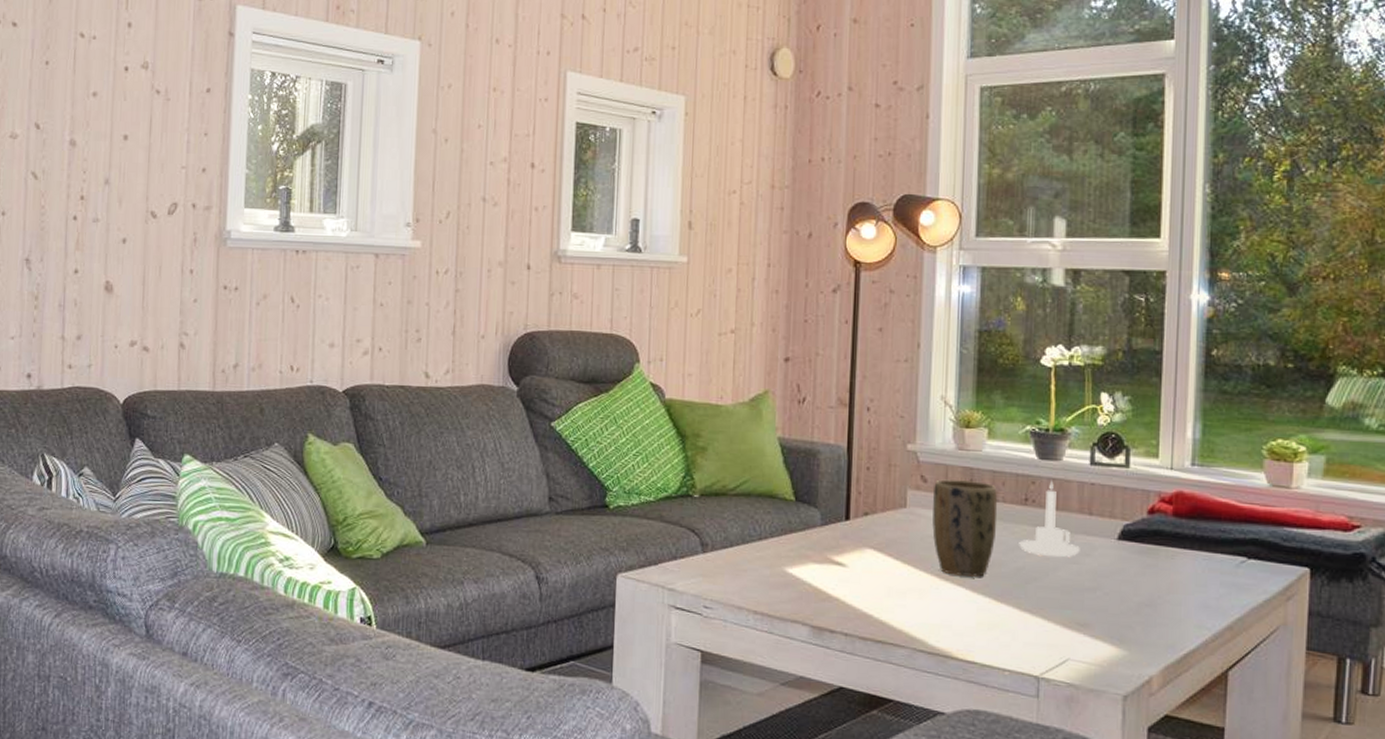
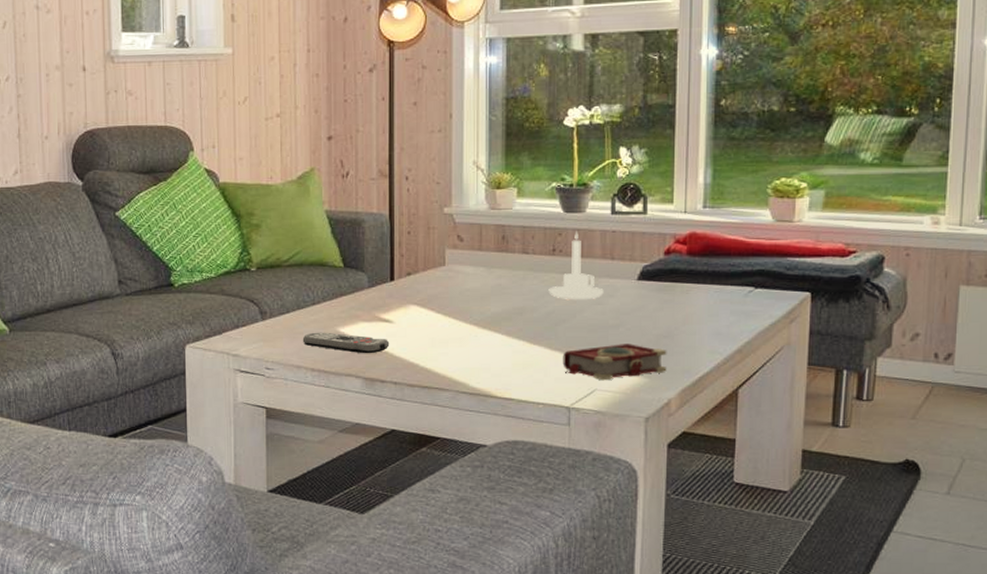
remote control: none [745,570,842,600] -> present [302,332,390,354]
plant pot: present [932,479,998,577] -> none [468,237,528,323]
book: none [1032,609,1149,650] -> present [563,344,667,381]

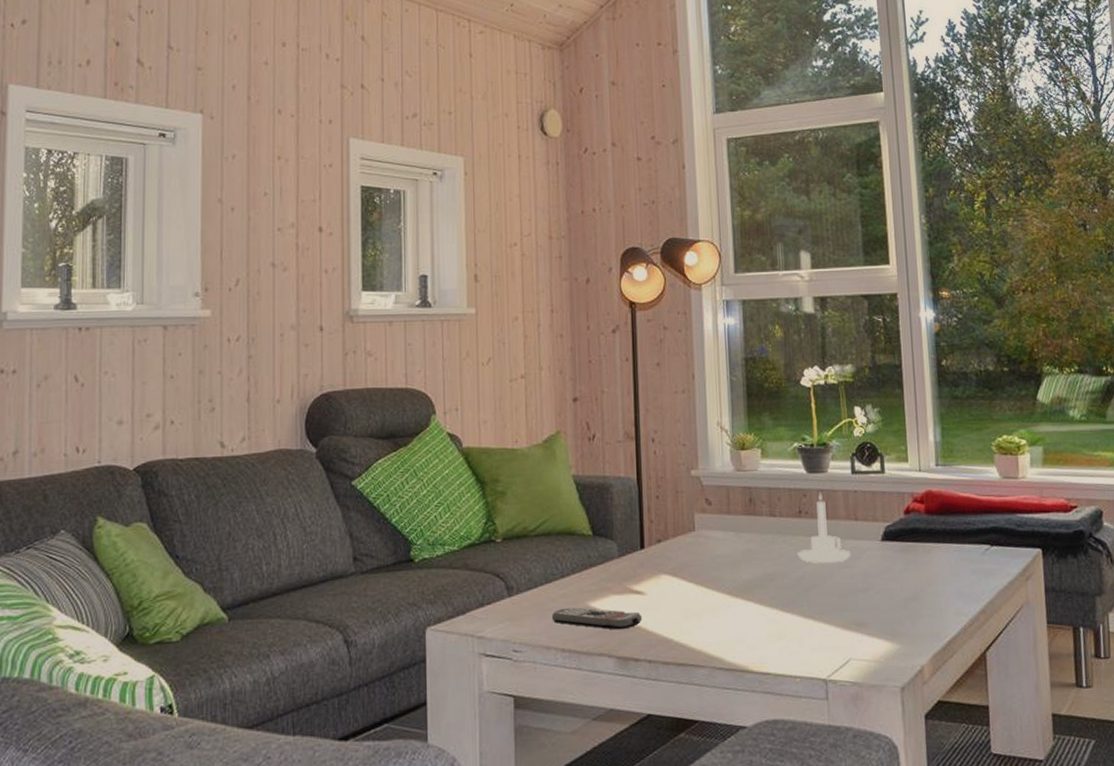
book: present [563,344,667,381] -> none [816,608,917,649]

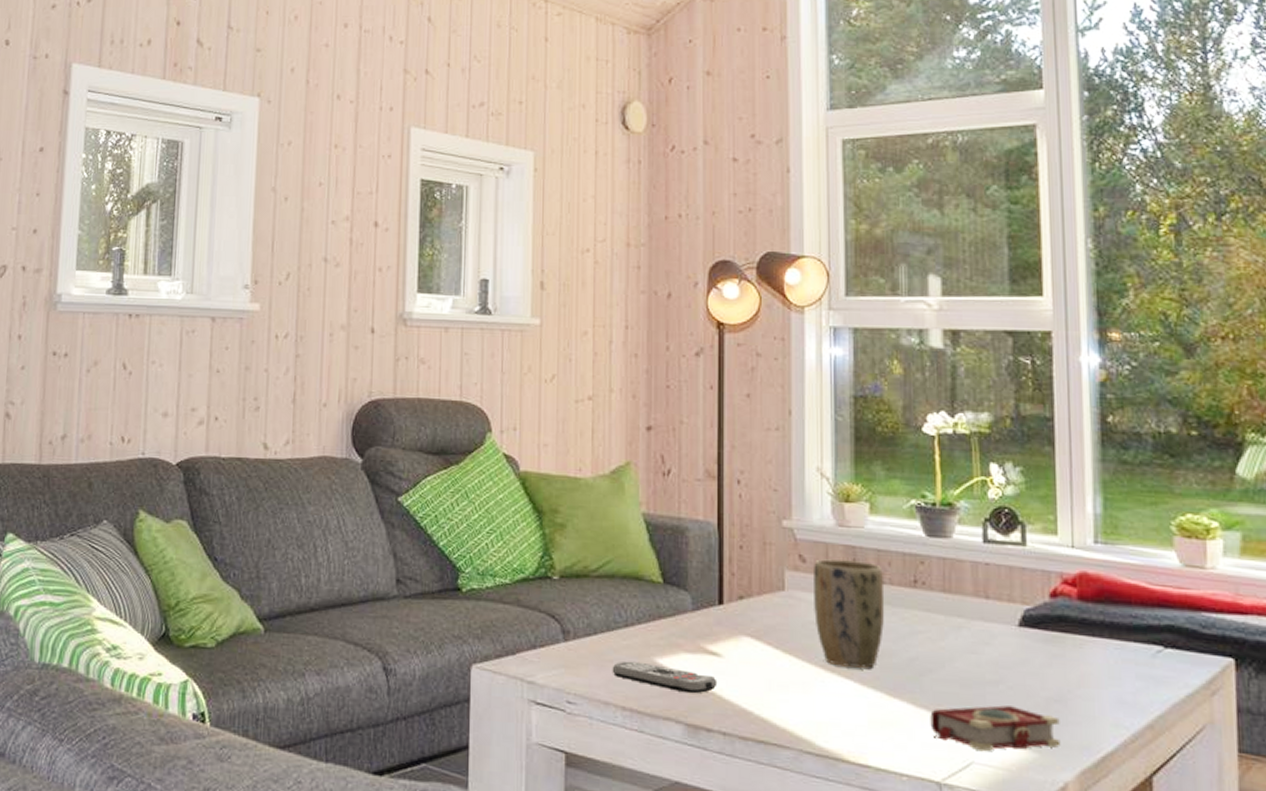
plant pot: none [717,499,777,591] -> present [812,559,885,668]
candle holder: present [797,491,851,564] -> none [910,559,978,646]
book: none [816,608,917,649] -> present [930,705,1061,752]

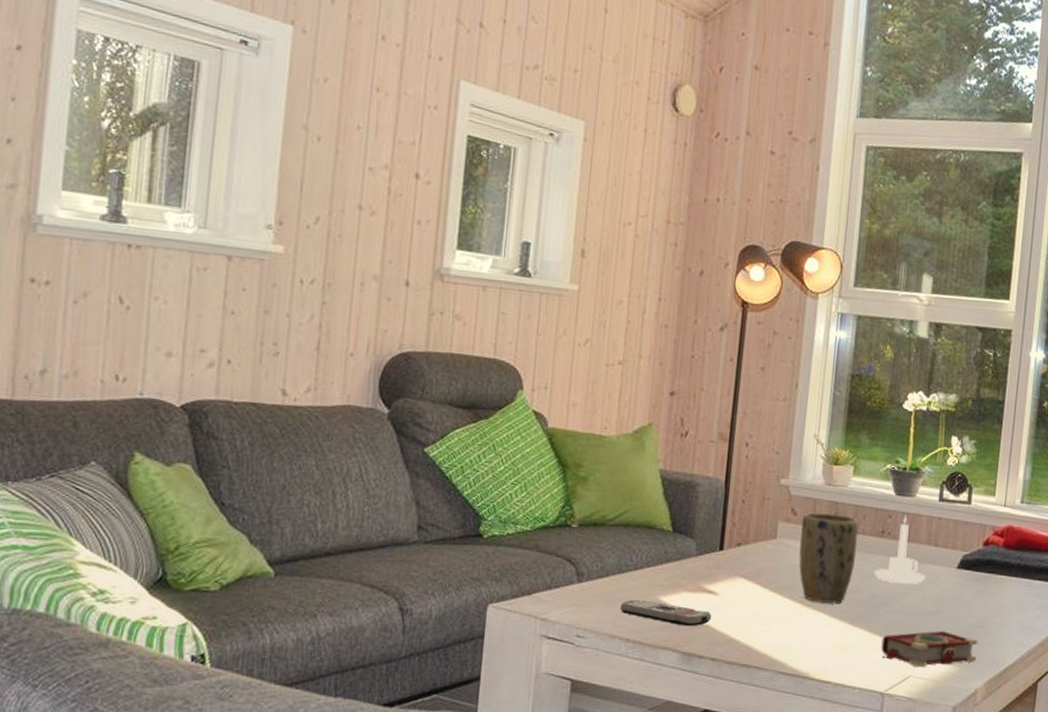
candle holder: none [910,559,978,646] -> present [874,514,926,585]

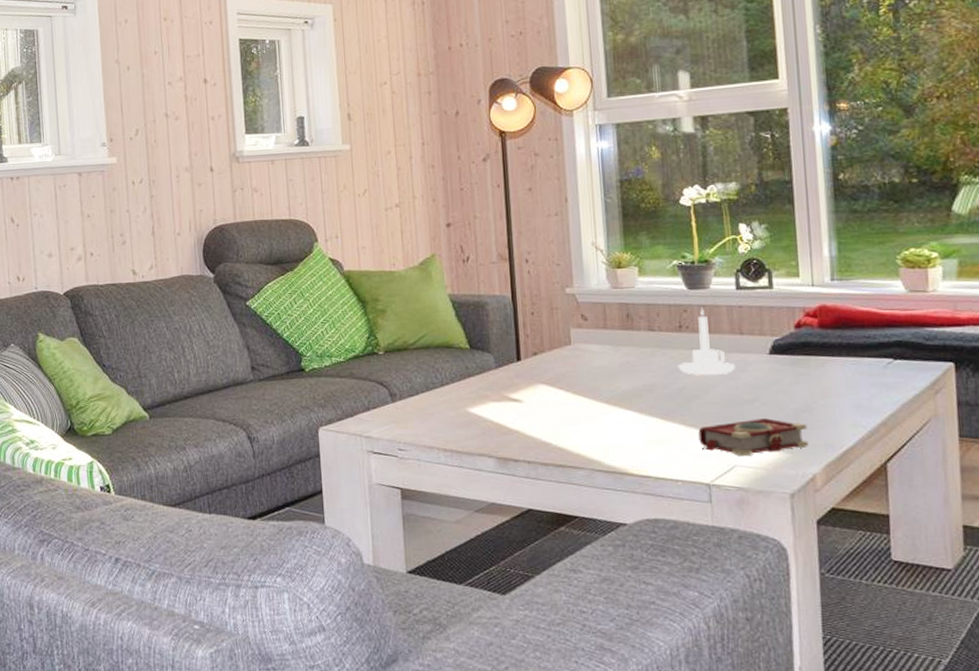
remote control: present [619,599,712,627] -> none [433,412,521,434]
plant pot: present [799,512,859,603] -> none [593,315,656,400]

